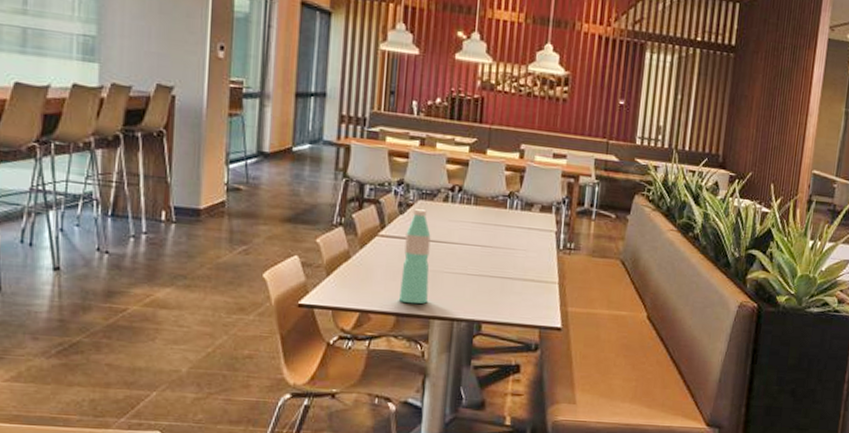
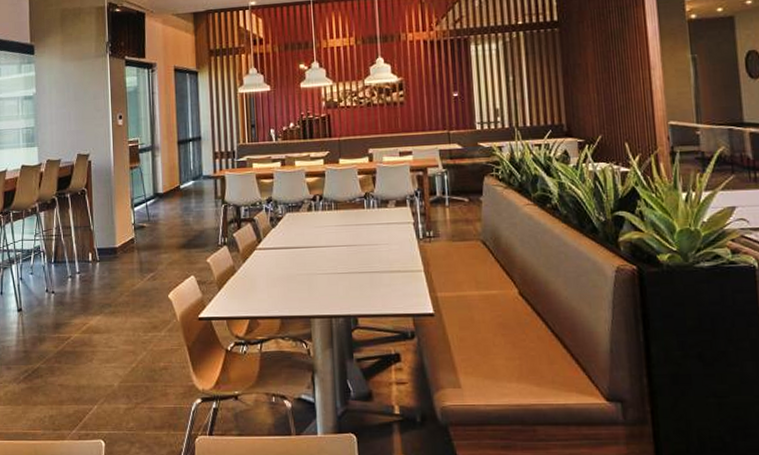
water bottle: present [399,209,431,304] -> none [279,221,306,307]

